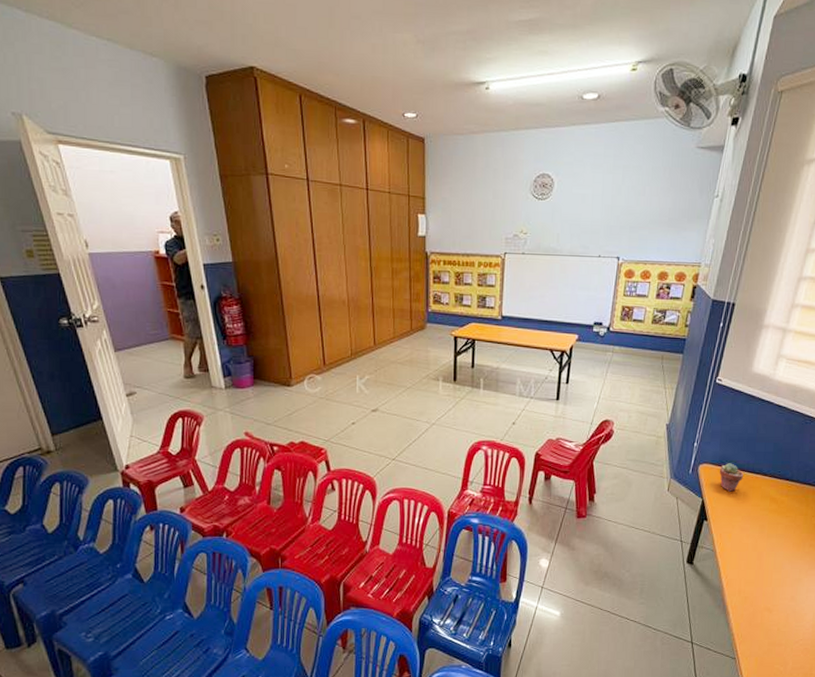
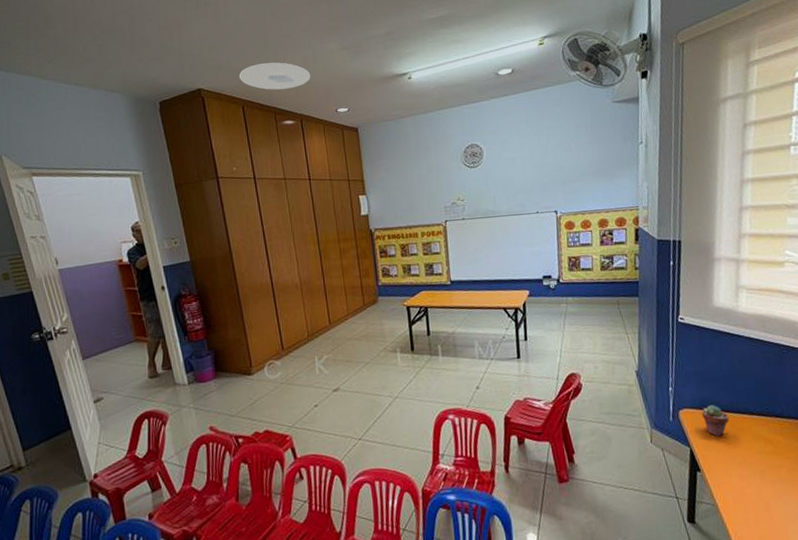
ceiling light: none [298,46,379,82] -> present [239,62,311,90]

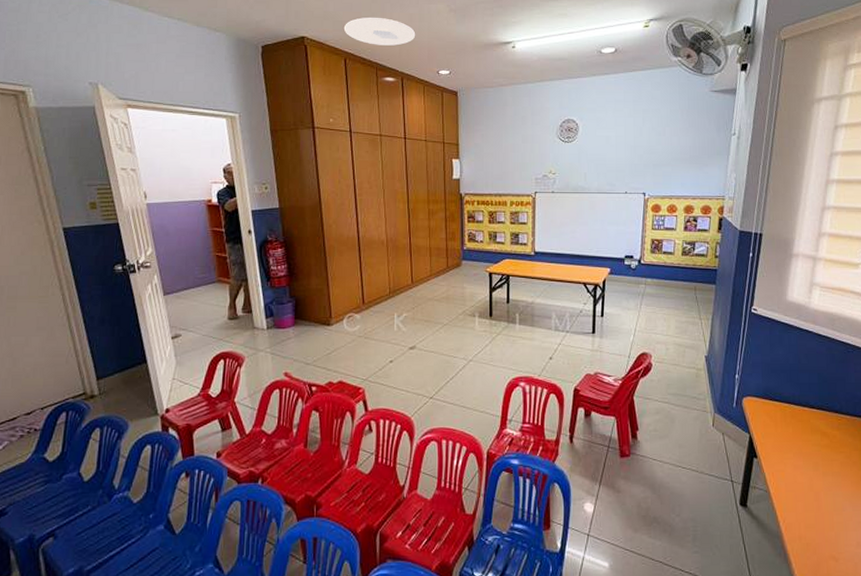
potted succulent: present [701,405,729,437] -> none [764,395,790,426]

